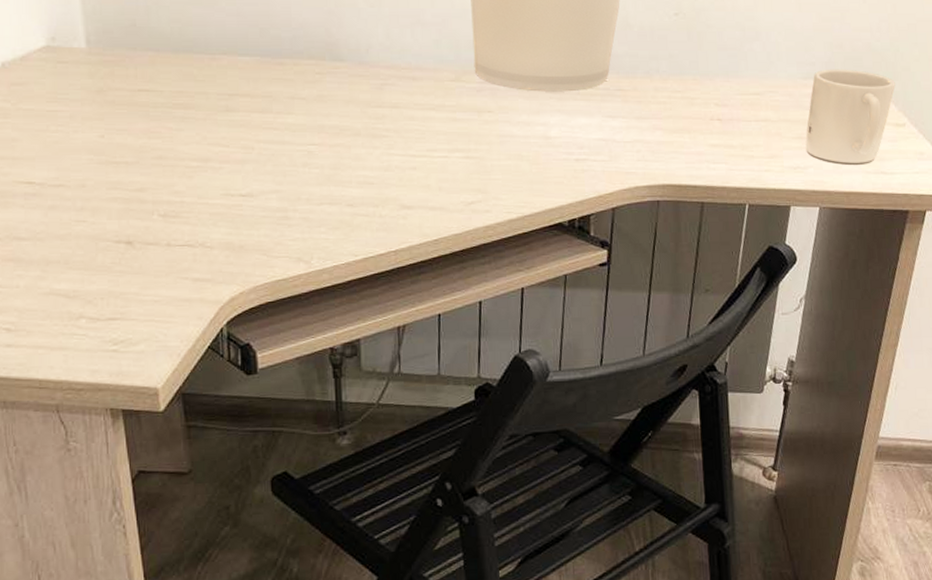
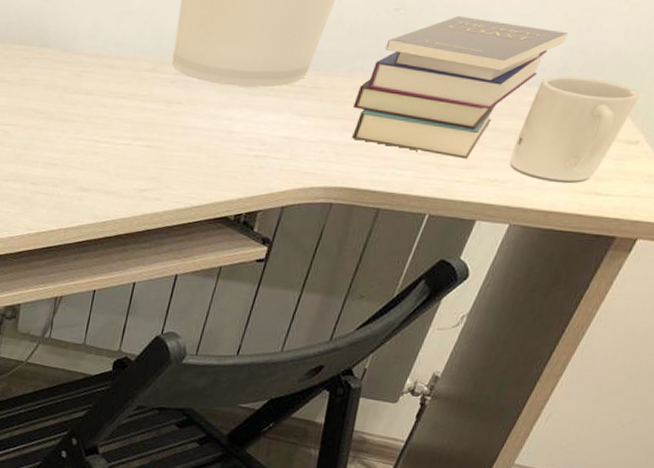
books: none [657,18,825,149] -> present [352,15,568,159]

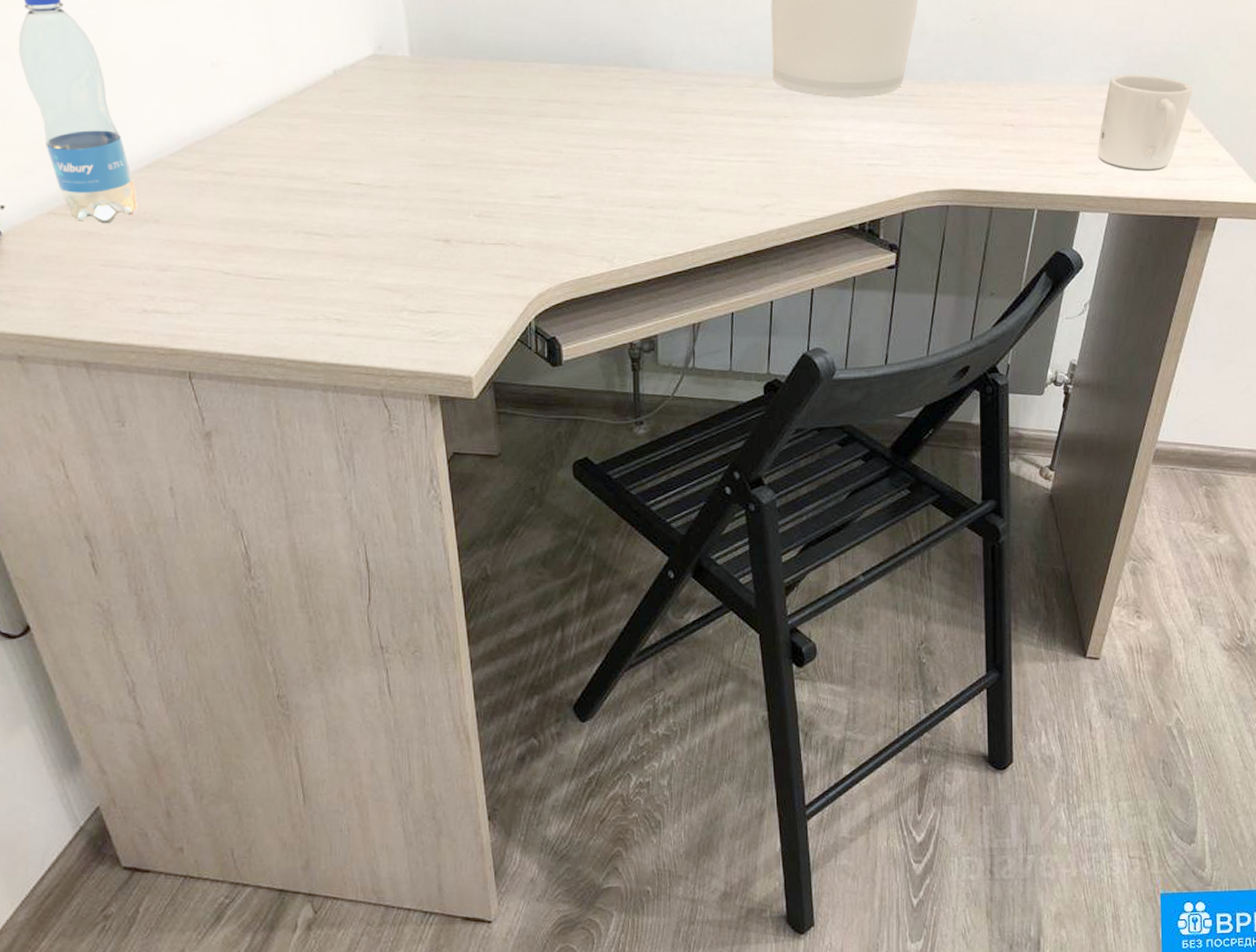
books: present [352,15,568,159] -> none [951,23,1123,155]

